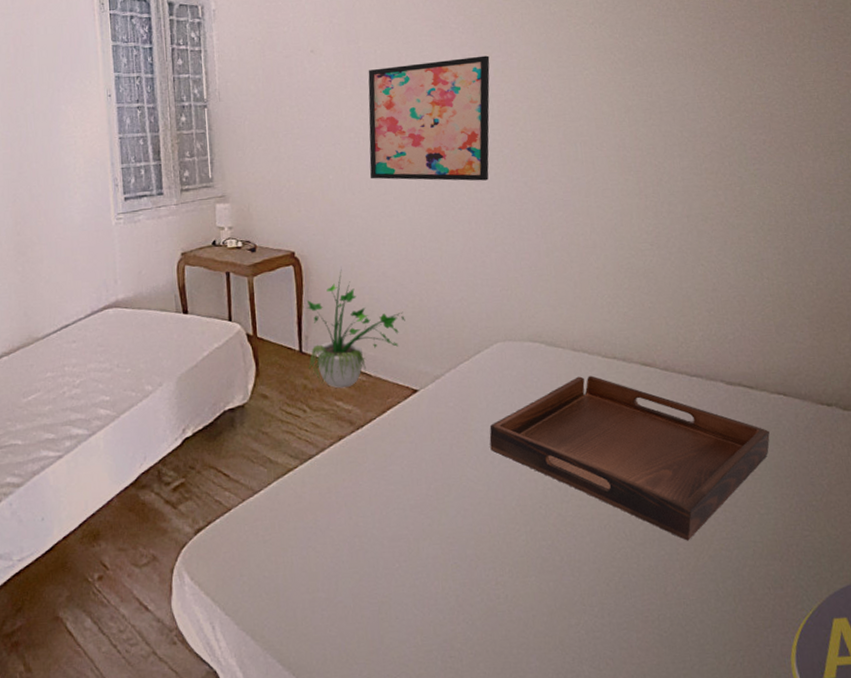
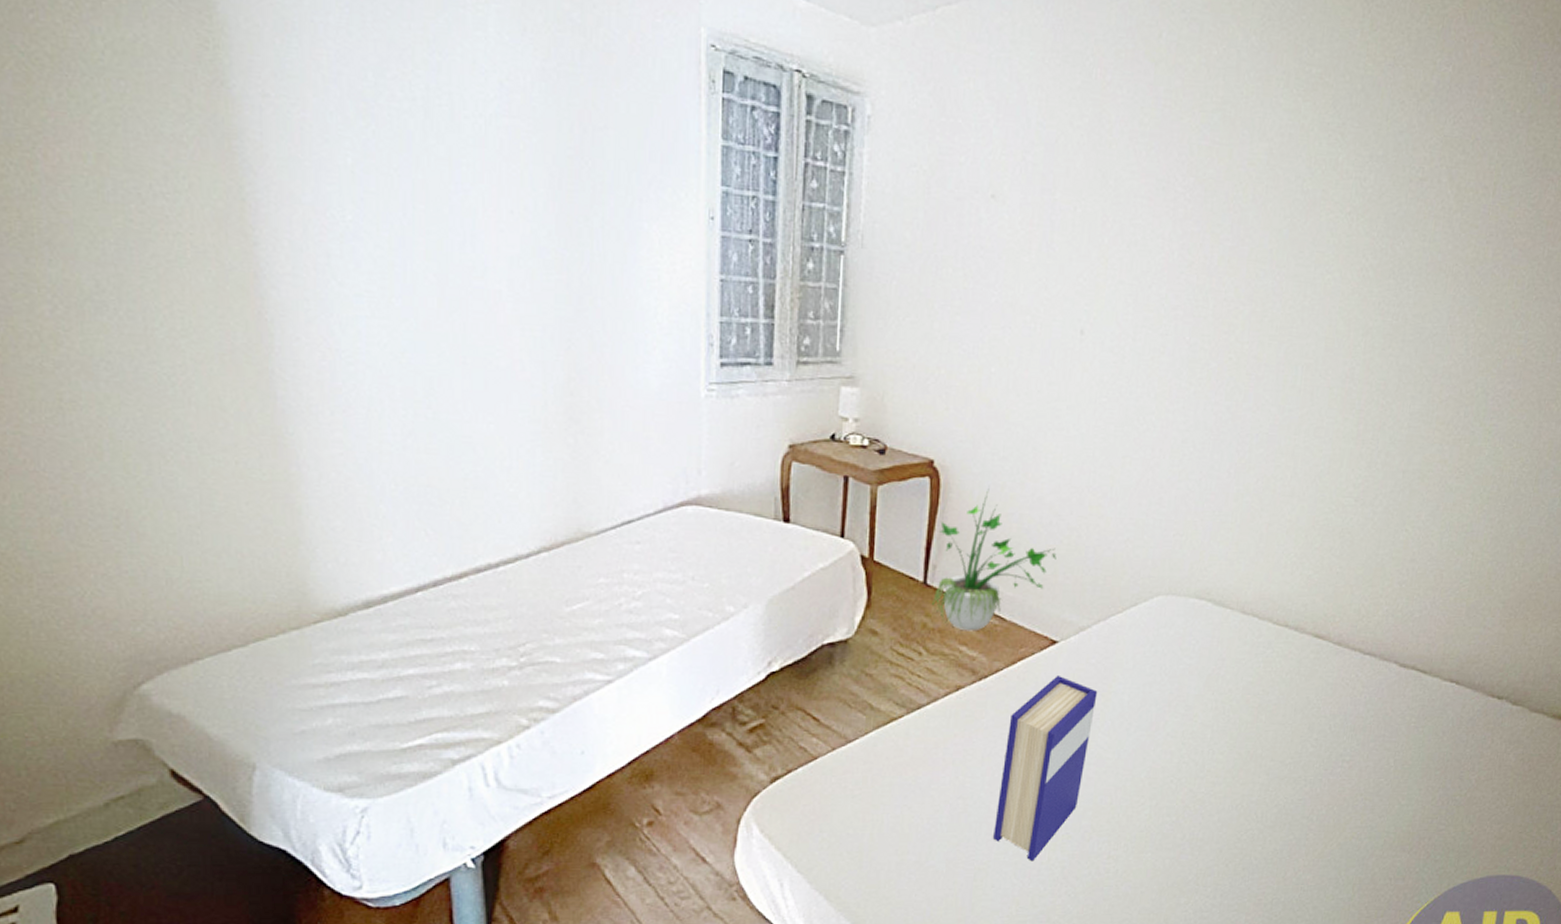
wall art: present [368,55,490,181] -> none [1041,233,1217,399]
hardback book: none [388,420,461,592] -> present [993,676,1098,862]
serving tray: present [489,375,770,541] -> none [1128,643,1432,827]

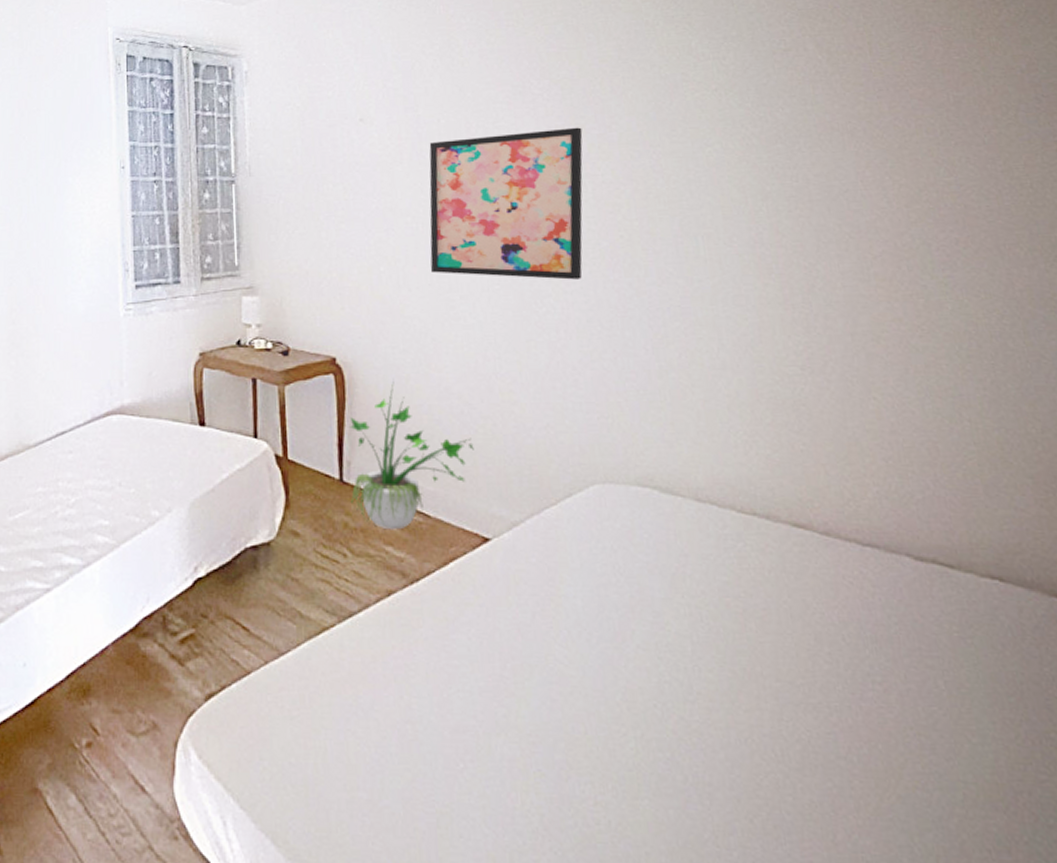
hardback book: present [993,676,1098,862] -> none [450,578,546,806]
wall art: none [1041,233,1217,399] -> present [429,127,583,280]

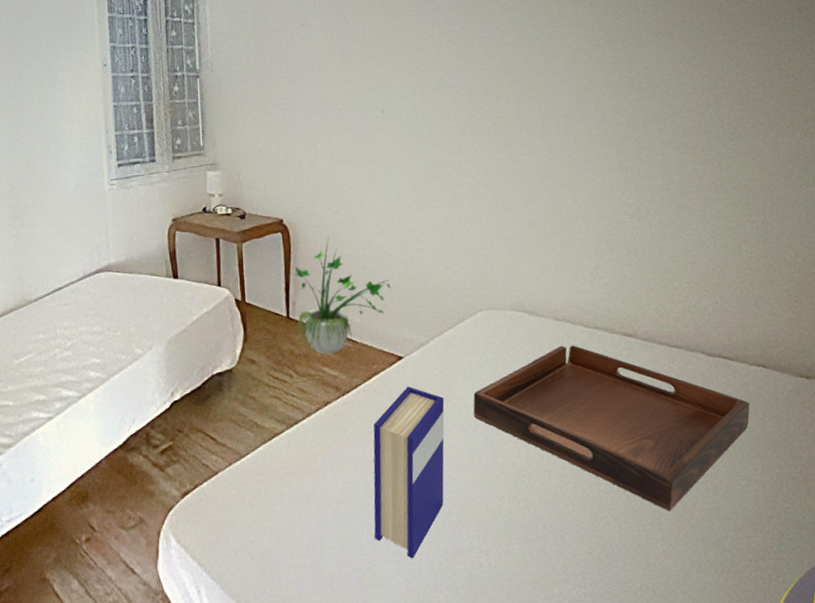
wall art: present [429,127,583,280] -> none [356,31,474,153]
hardback book: none [450,578,546,806] -> present [373,387,445,559]
serving tray: none [584,535,982,772] -> present [473,345,750,511]

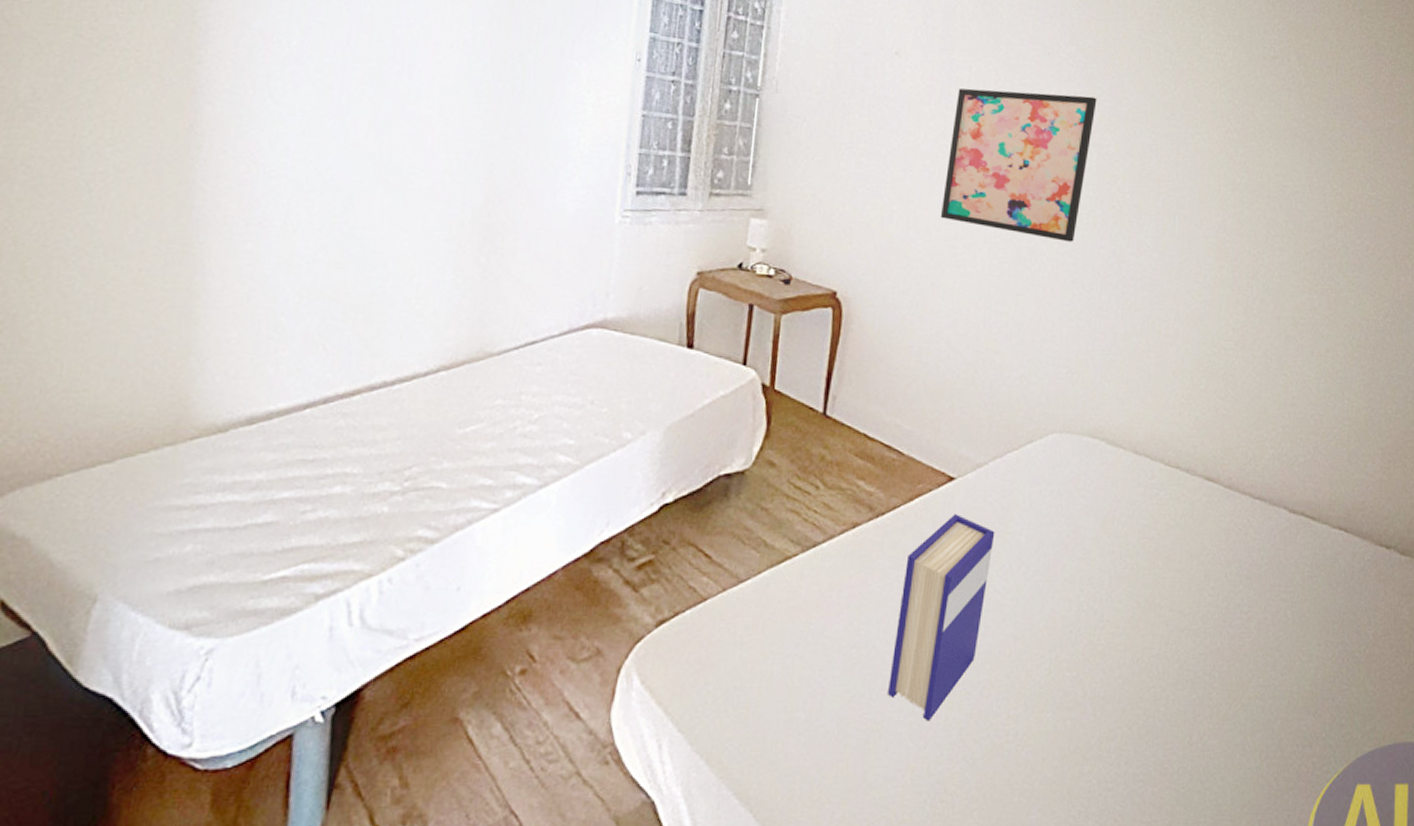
potted plant: present [294,237,391,354] -> none [830,321,954,465]
wall art: none [356,31,474,153] -> present [940,88,1097,242]
serving tray: present [473,345,750,511] -> none [1026,484,1324,685]

